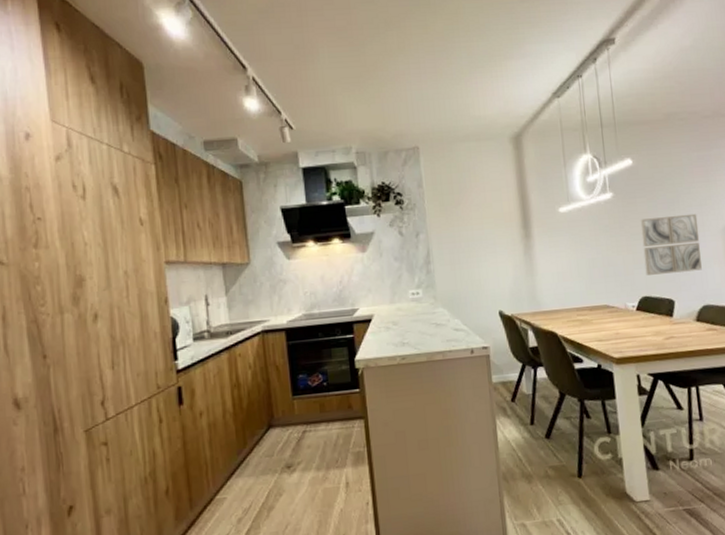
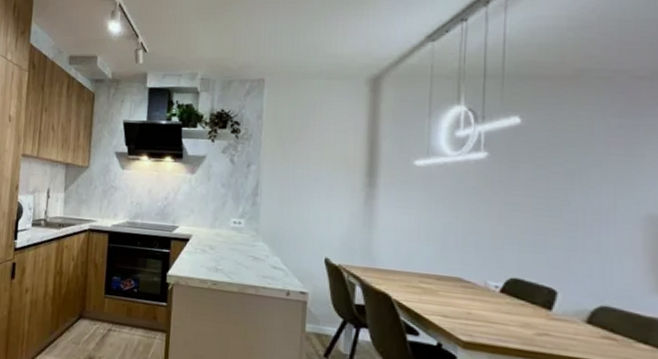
wall art: present [640,213,702,275] -> none [520,188,607,262]

